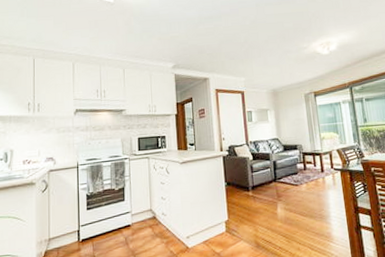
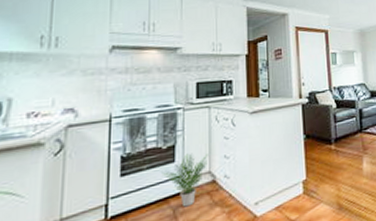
potted plant: none [115,194,150,236] -> present [161,153,209,208]

